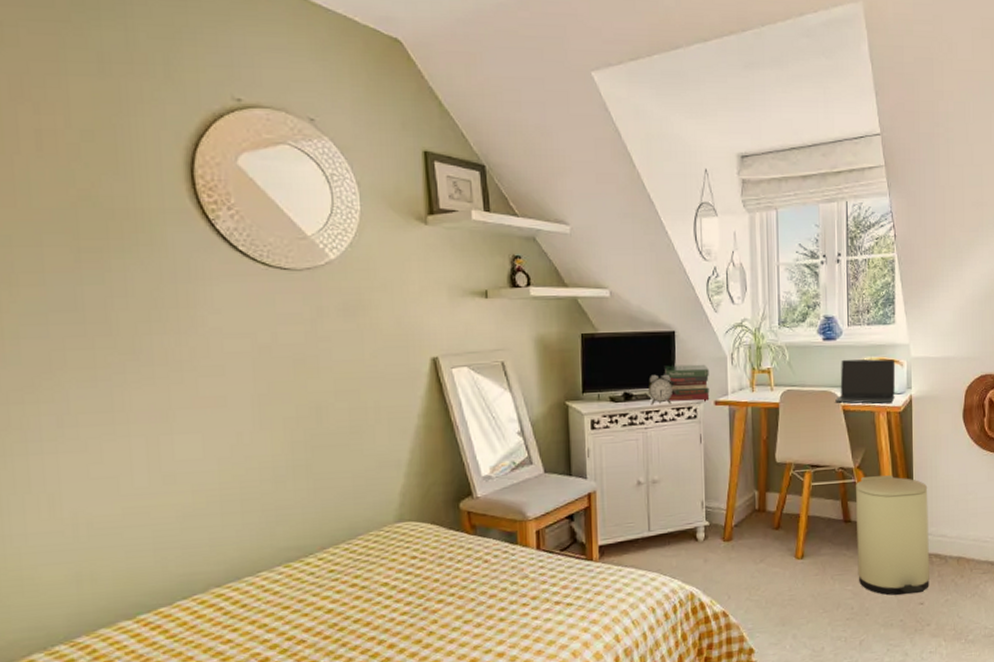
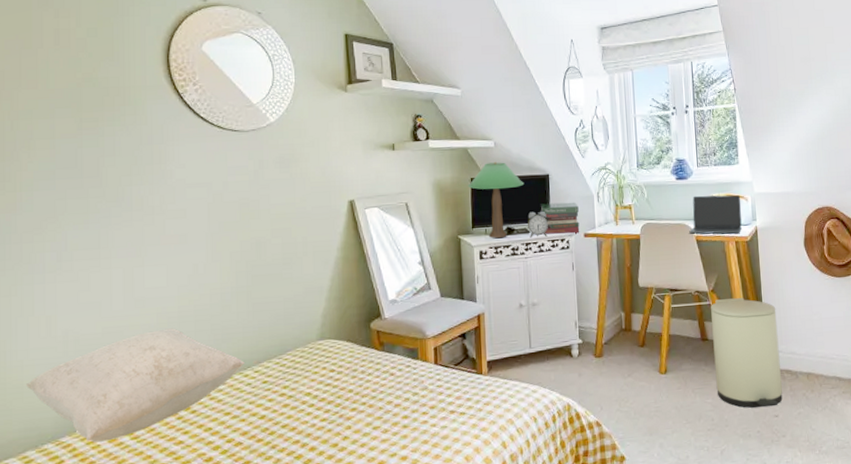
pillow: none [27,508,305,643] -> present [26,328,244,443]
table lamp: none [577,314,646,406] -> present [468,161,525,239]

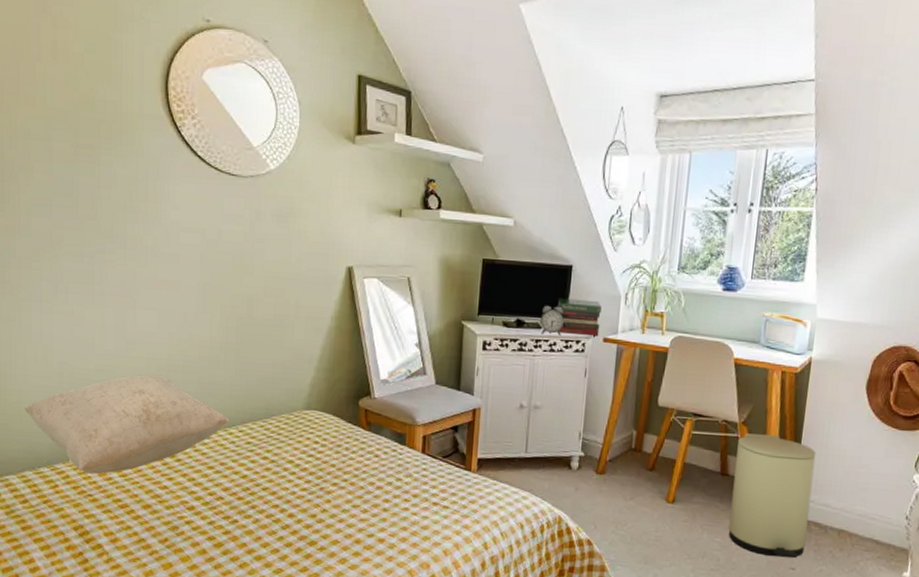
table lamp: present [468,161,525,239] -> none [478,243,543,331]
laptop: present [689,194,742,234] -> none [728,312,799,362]

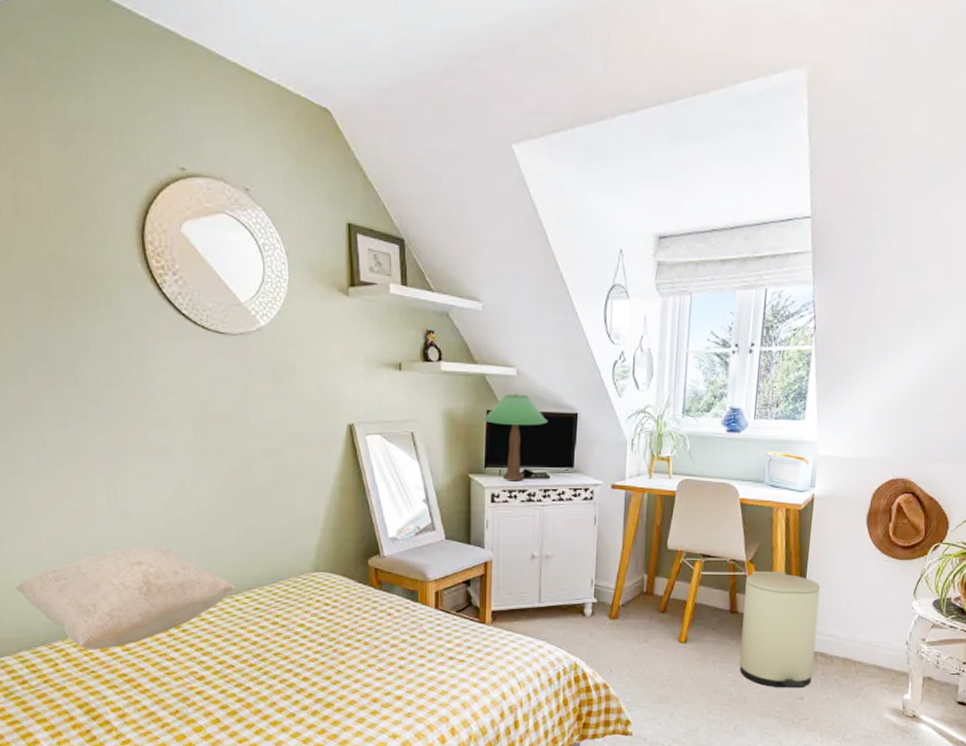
table lamp: none [478,243,543,331] -> present [483,393,549,482]
alarm clock: present [539,305,564,336] -> none [547,454,571,484]
books: present [555,298,602,337] -> none [563,446,608,484]

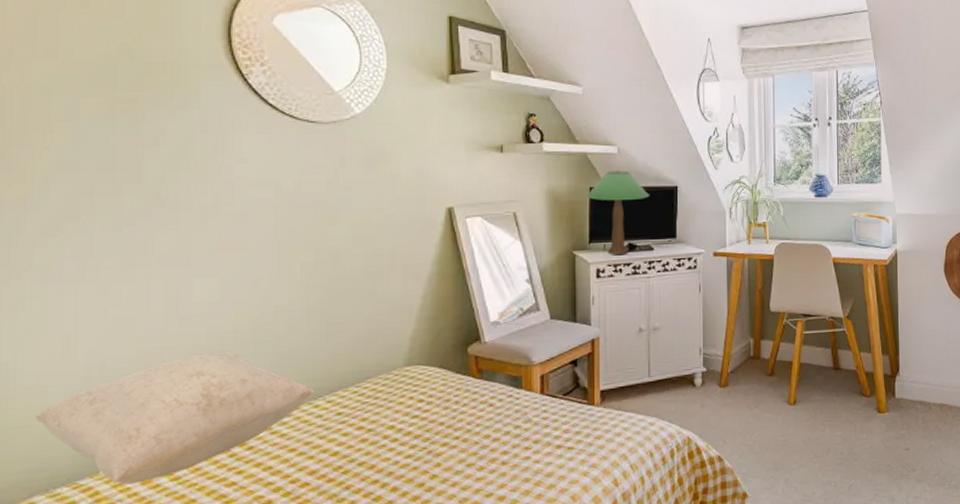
pedal bin: present [739,571,821,689] -> none [845,325,914,441]

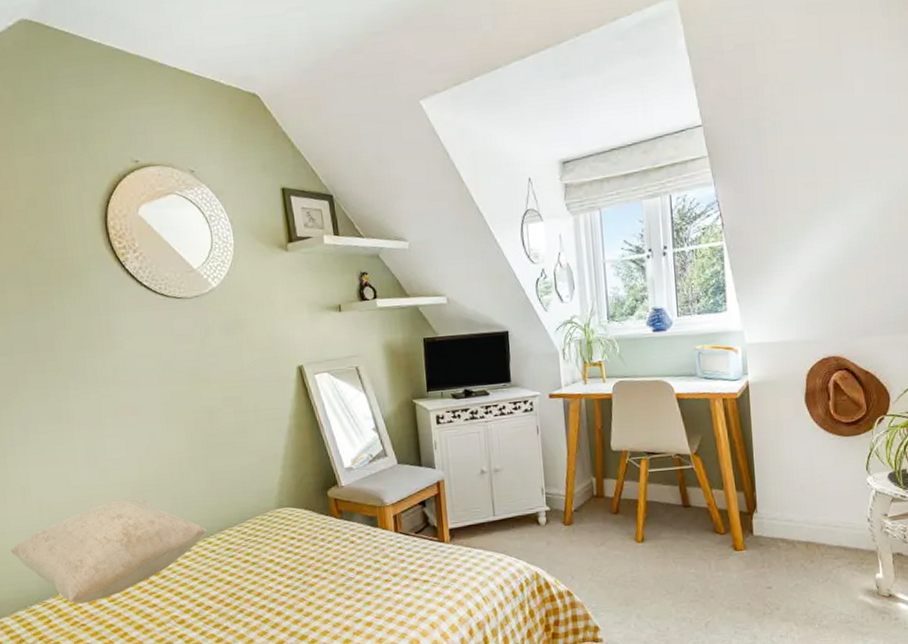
table lamp: present [586,169,650,256] -> none [420,319,482,402]

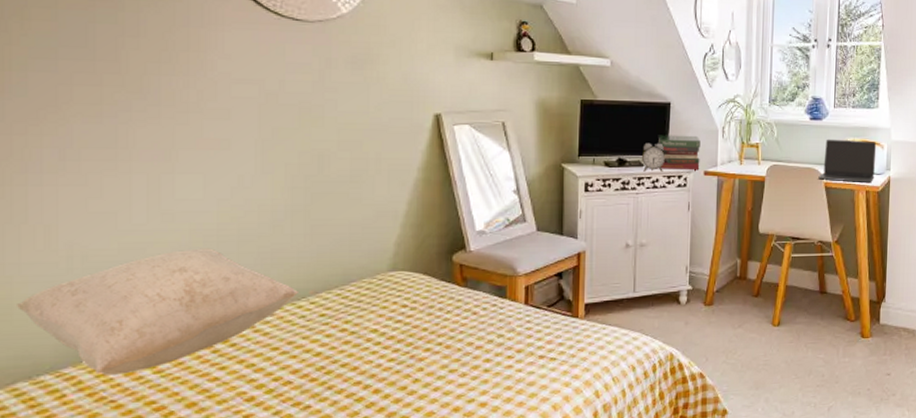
alarm clock: none [486,371,509,400] -> present [641,142,665,172]
books: none [500,360,544,397] -> present [657,135,701,171]
laptop: none [668,346,731,392] -> present [818,139,877,182]

